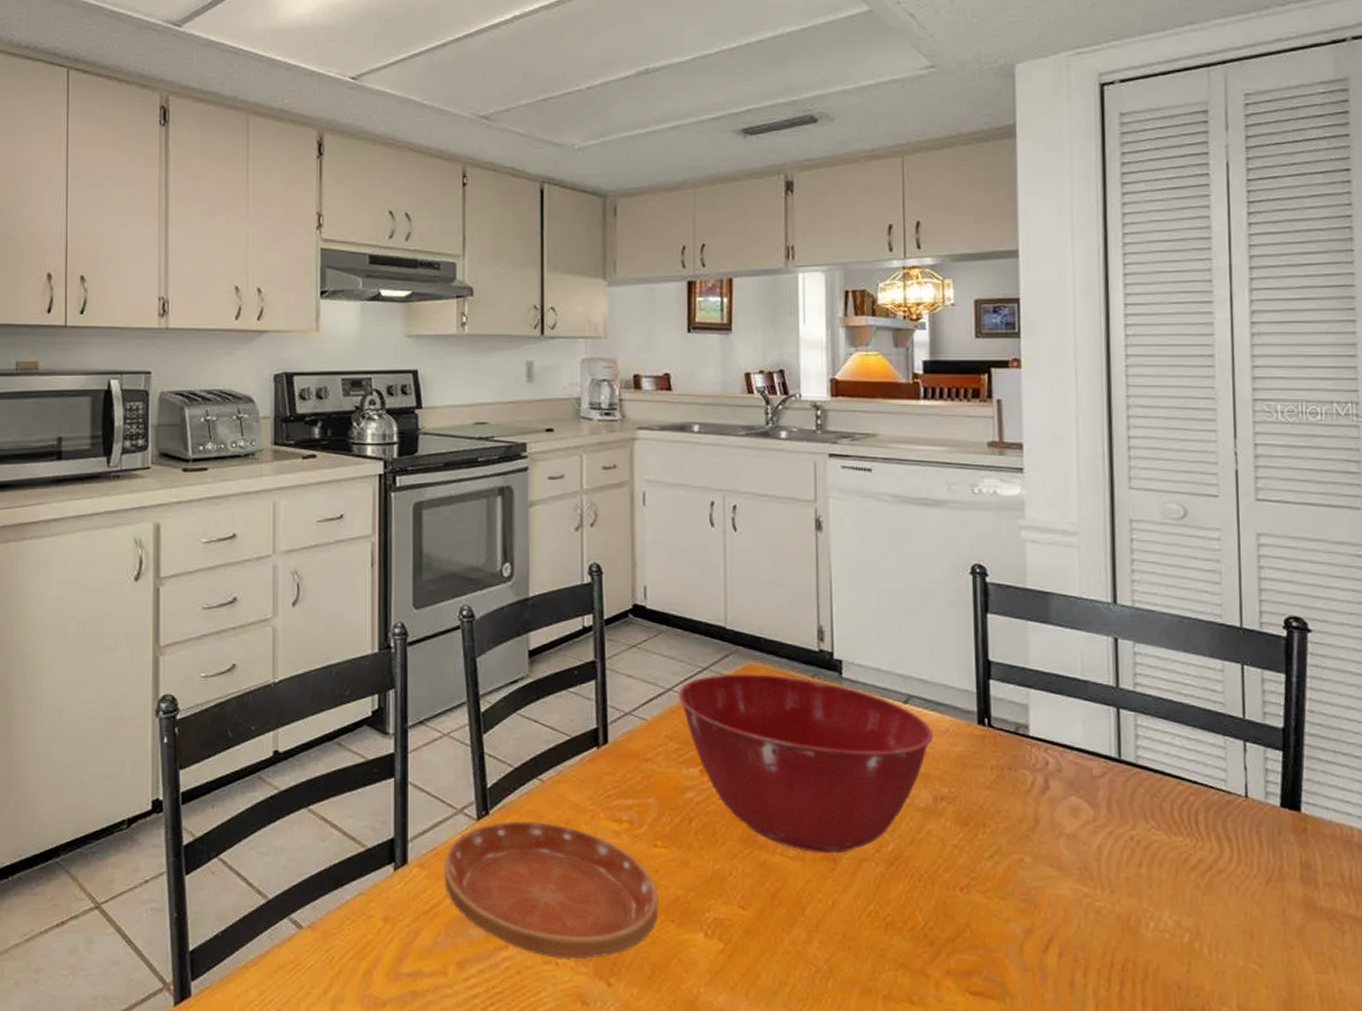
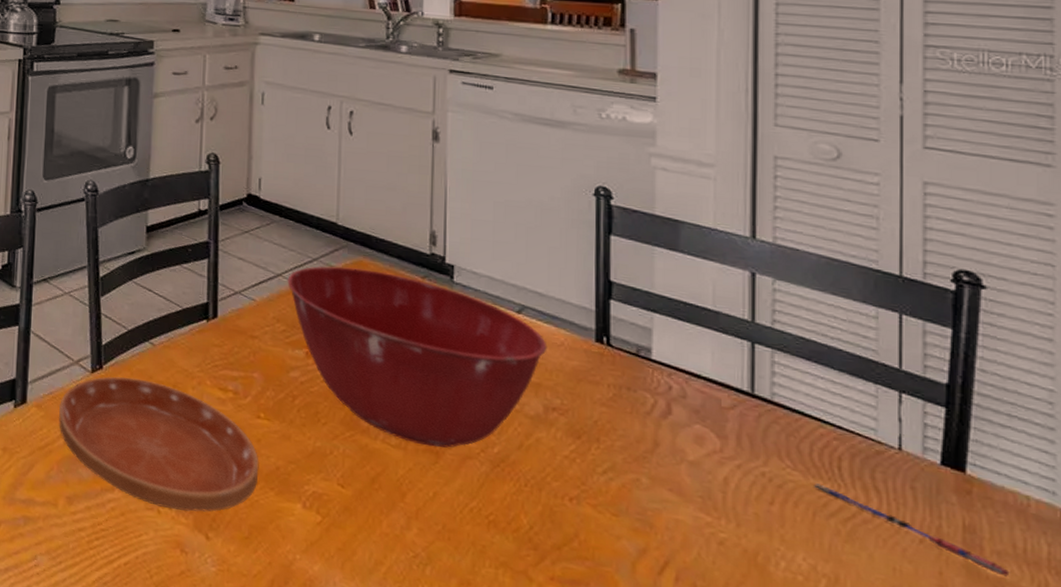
pen: none [1176,840,1340,906] -> present [814,483,1010,577]

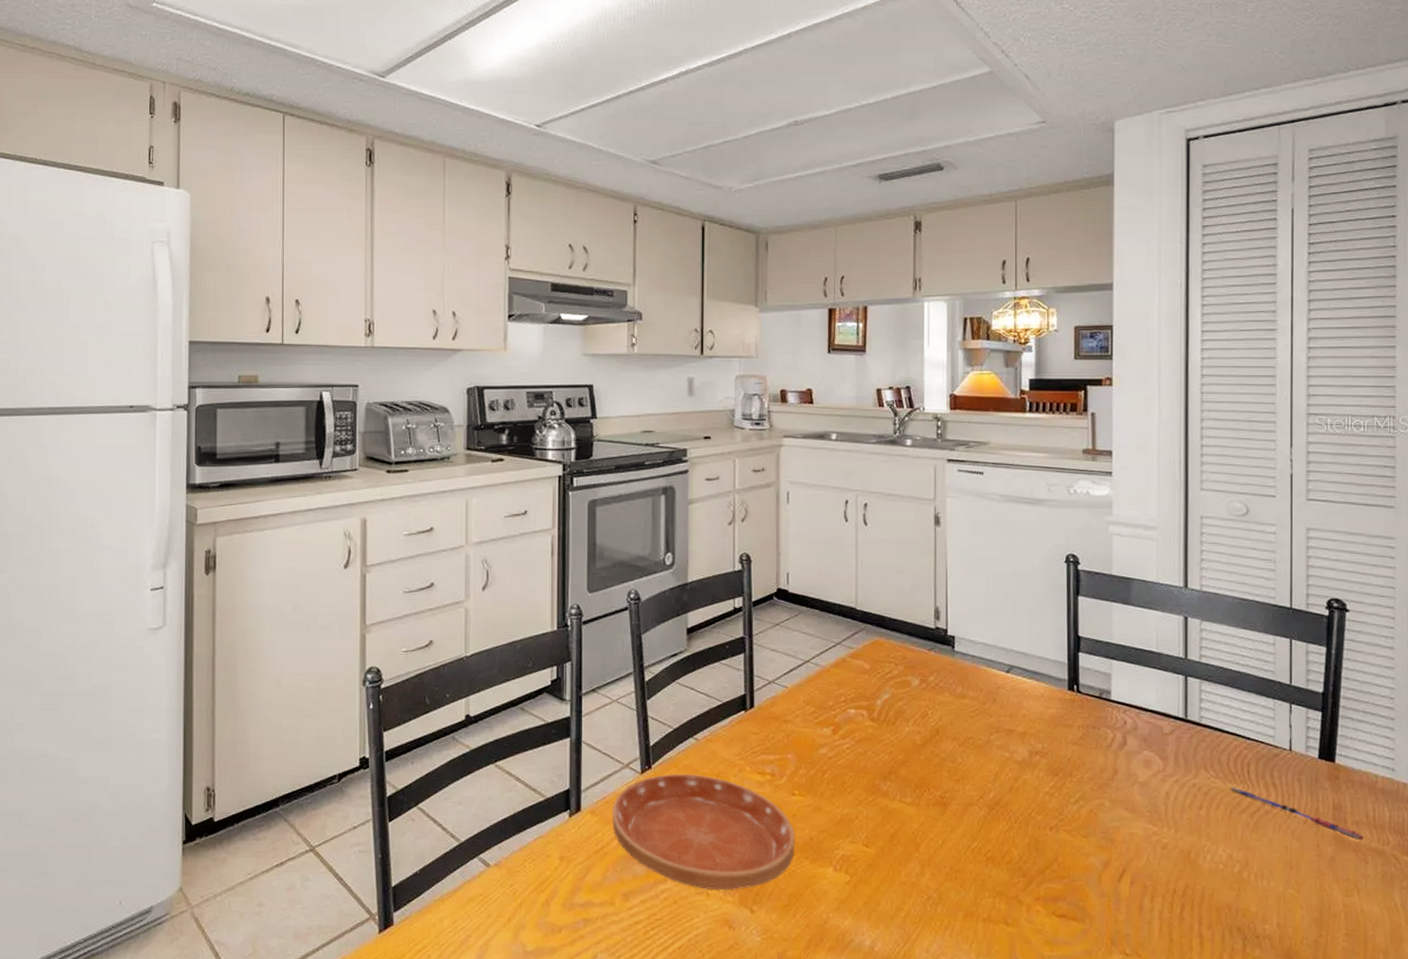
mixing bowl: present [287,265,547,448] -> none [815,648,1031,800]

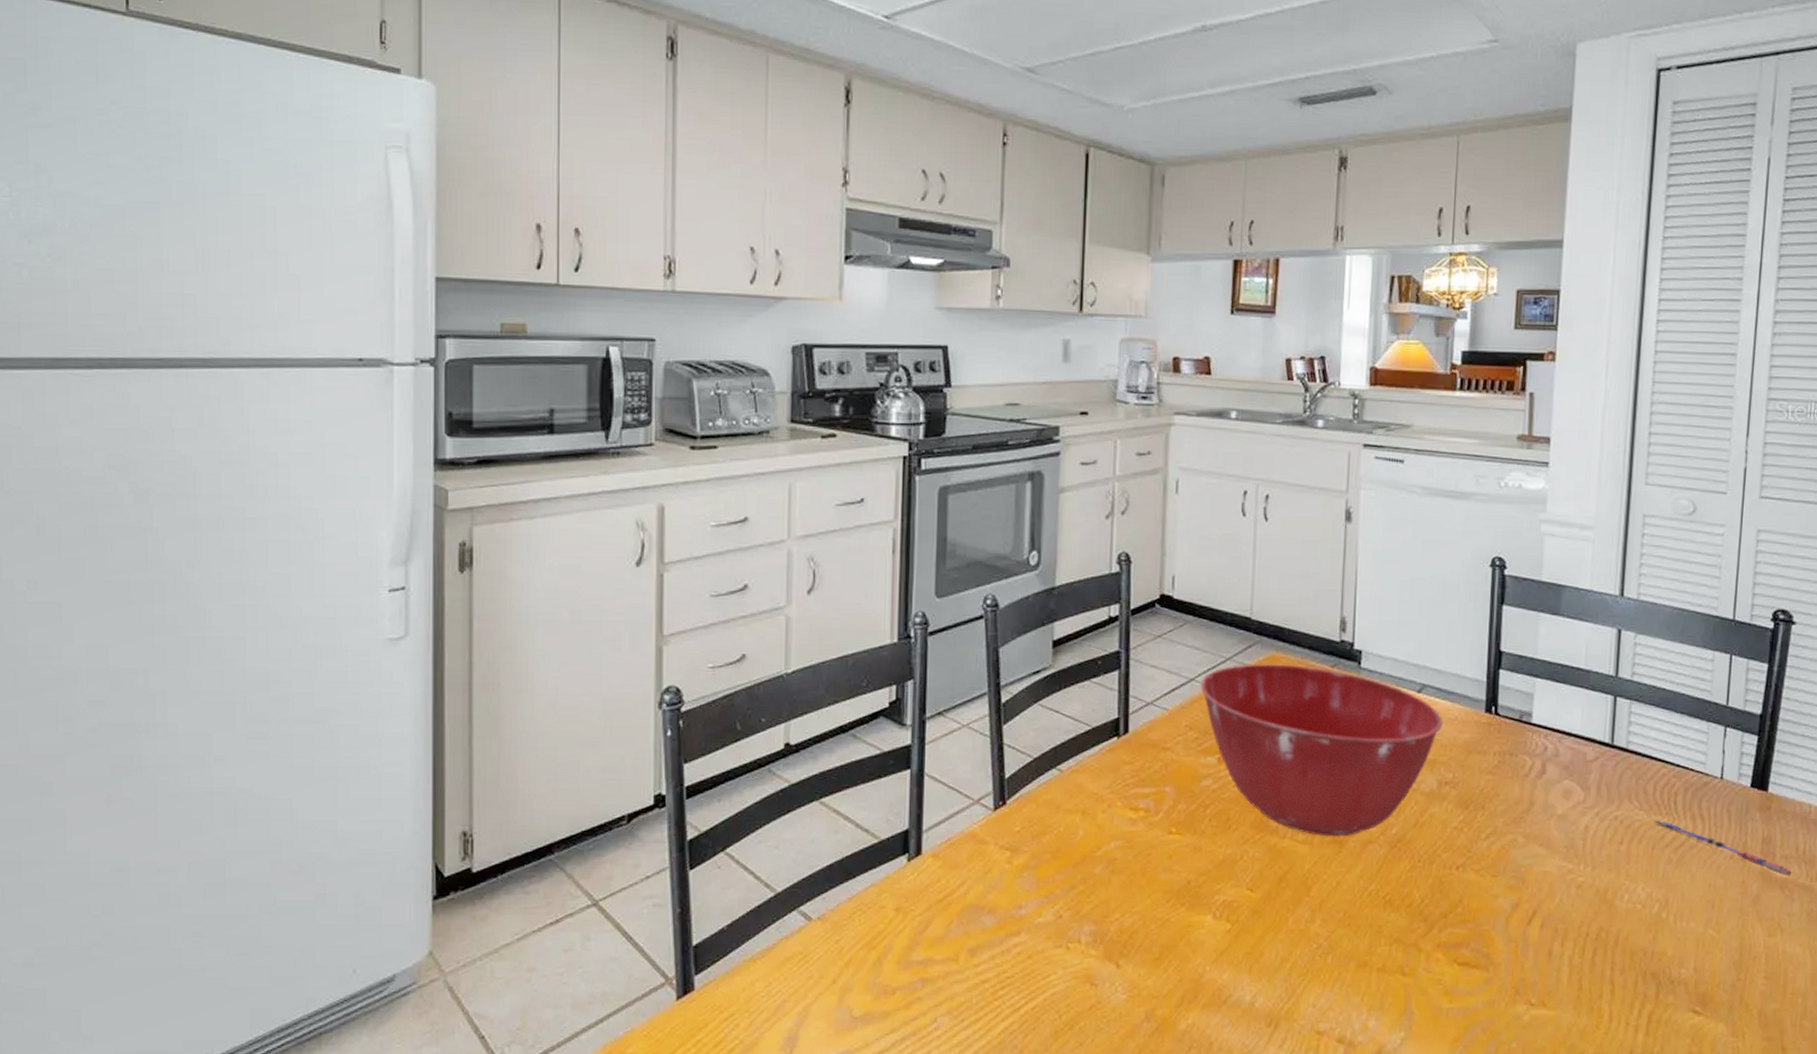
saucer: present [612,773,795,890] -> none [958,810,1171,942]
mixing bowl: none [815,648,1031,800] -> present [1200,664,1443,837]

